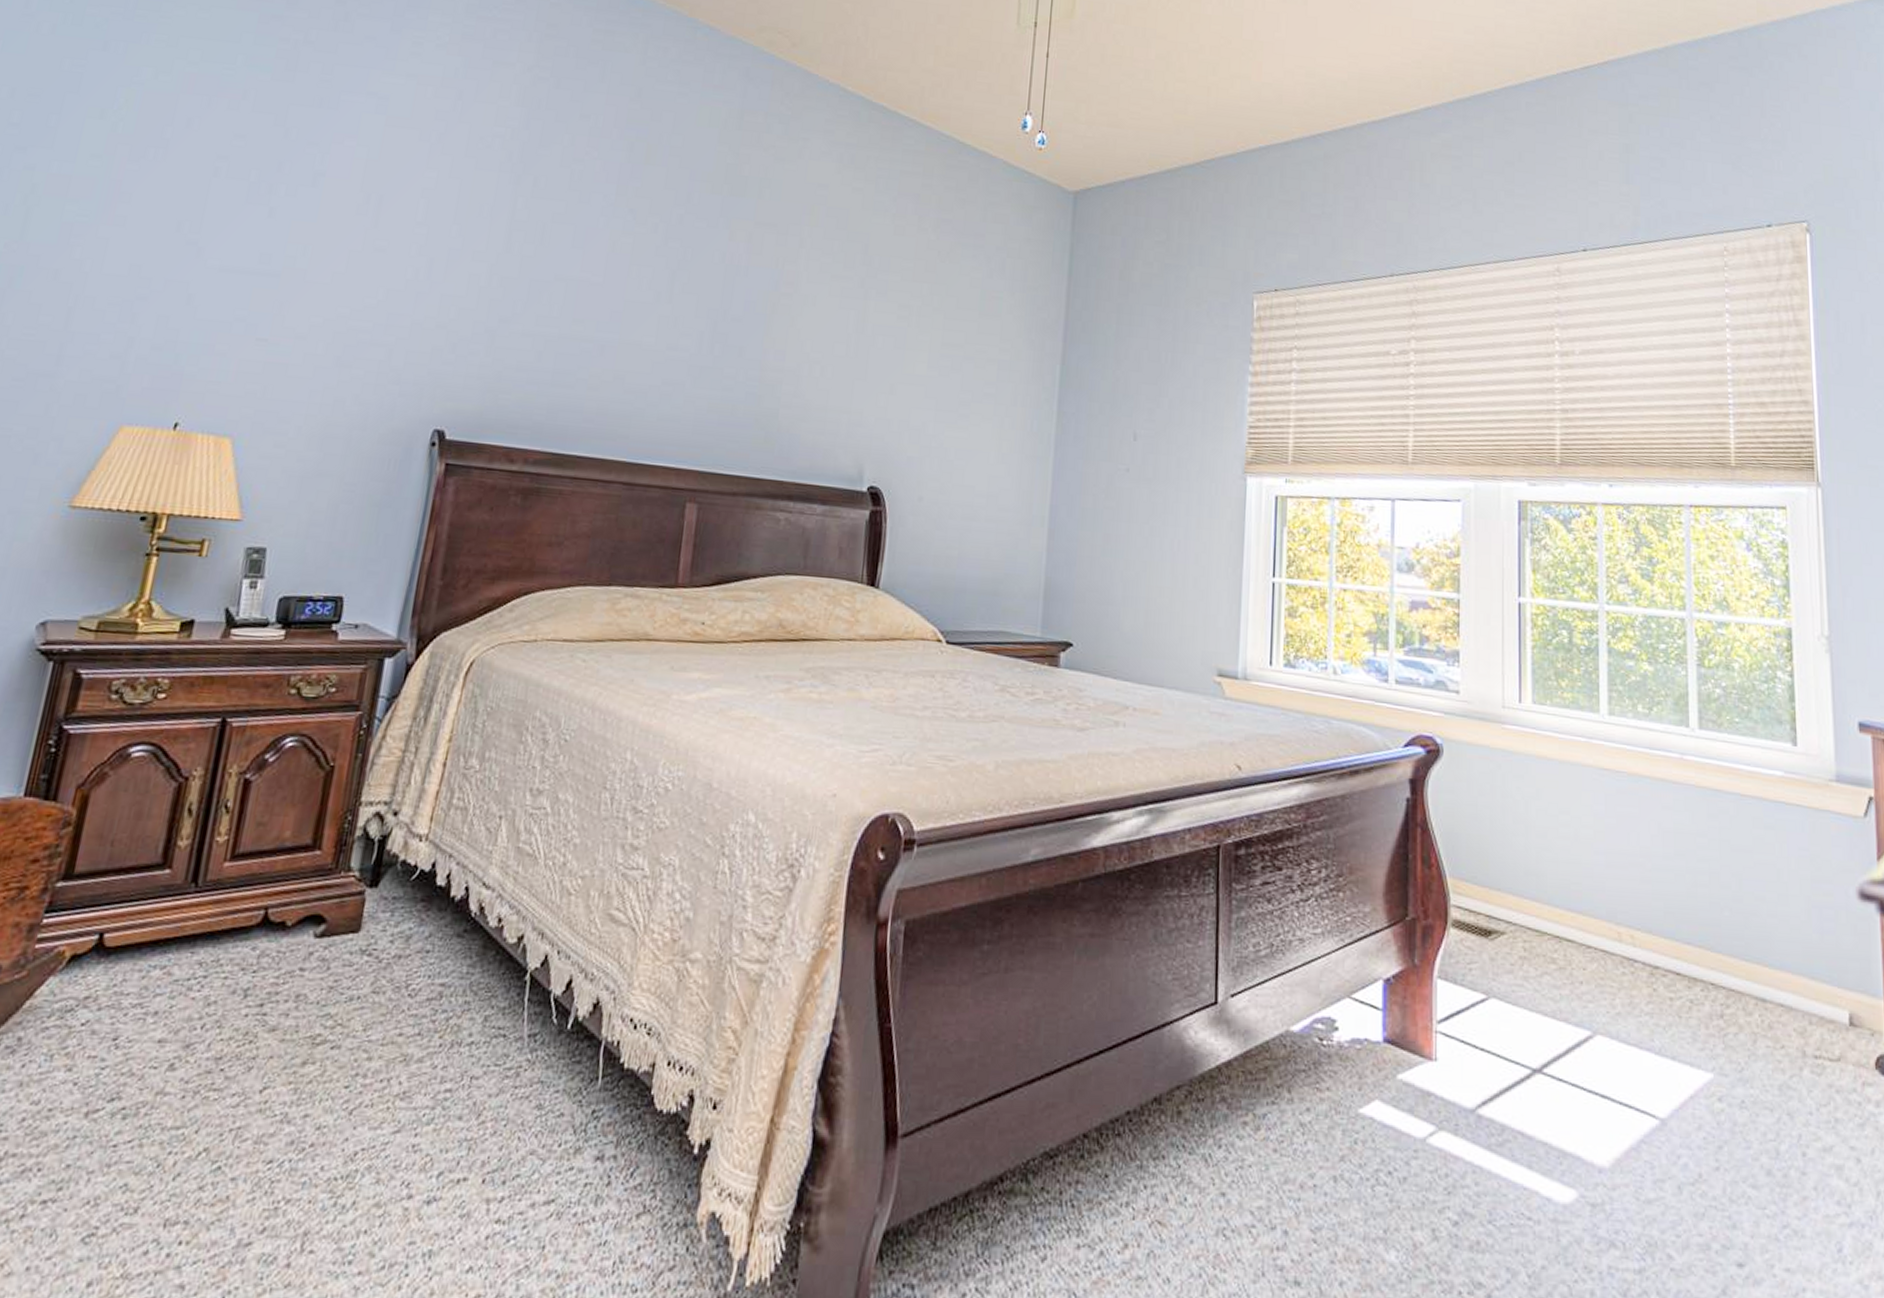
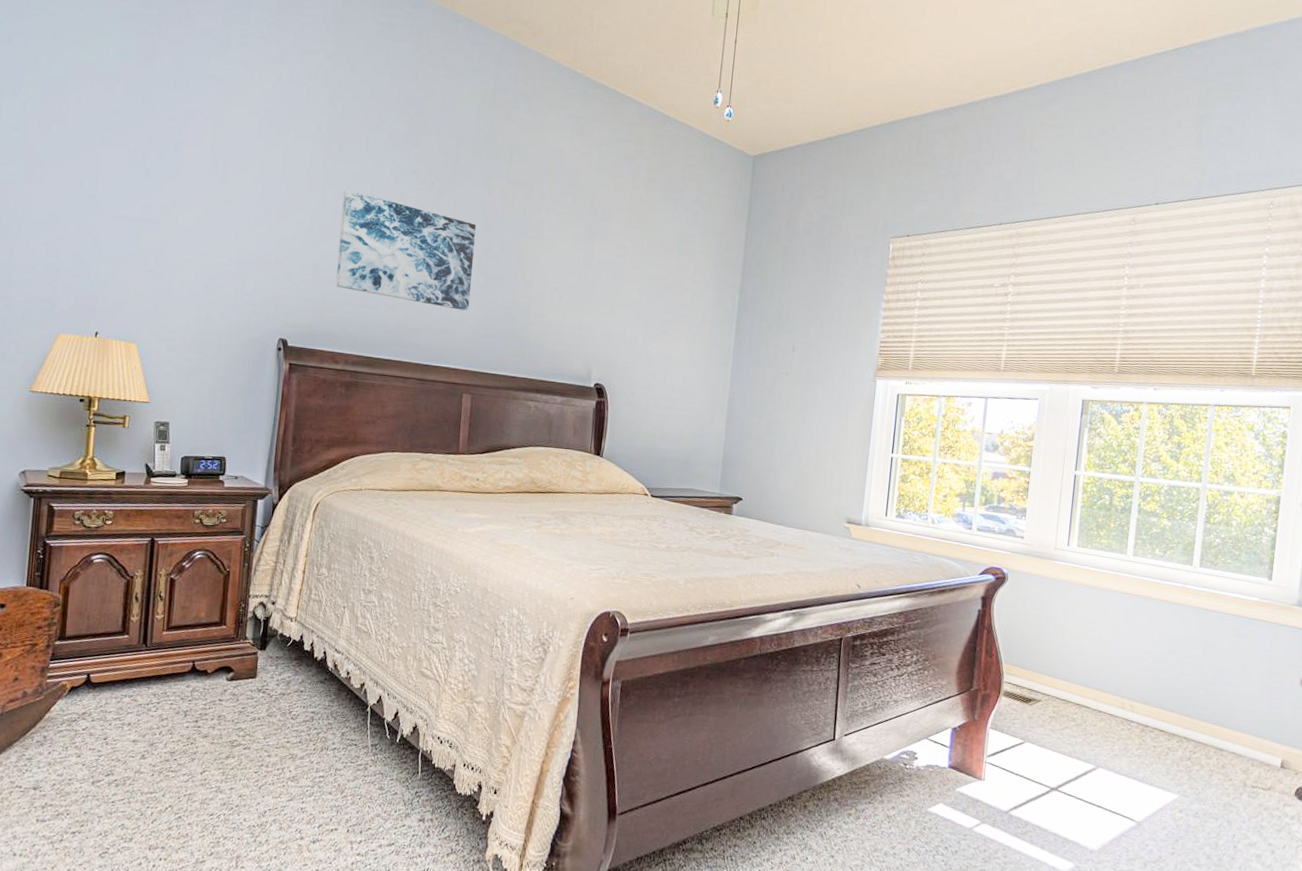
wall art: none [517,234,712,390] -> present [335,190,476,311]

